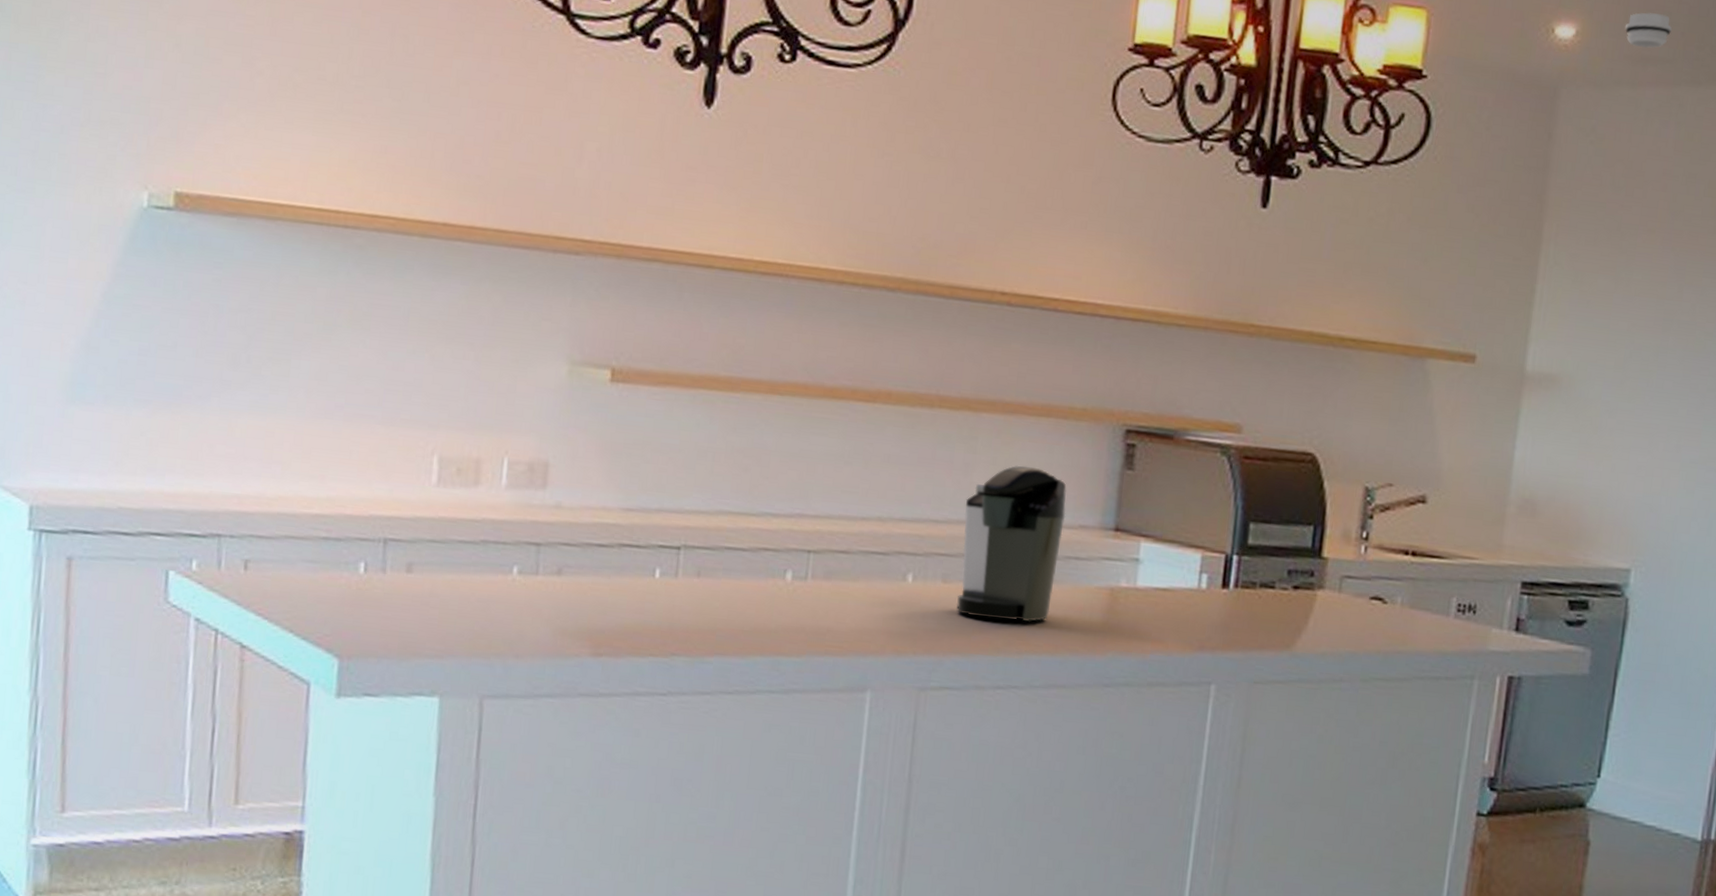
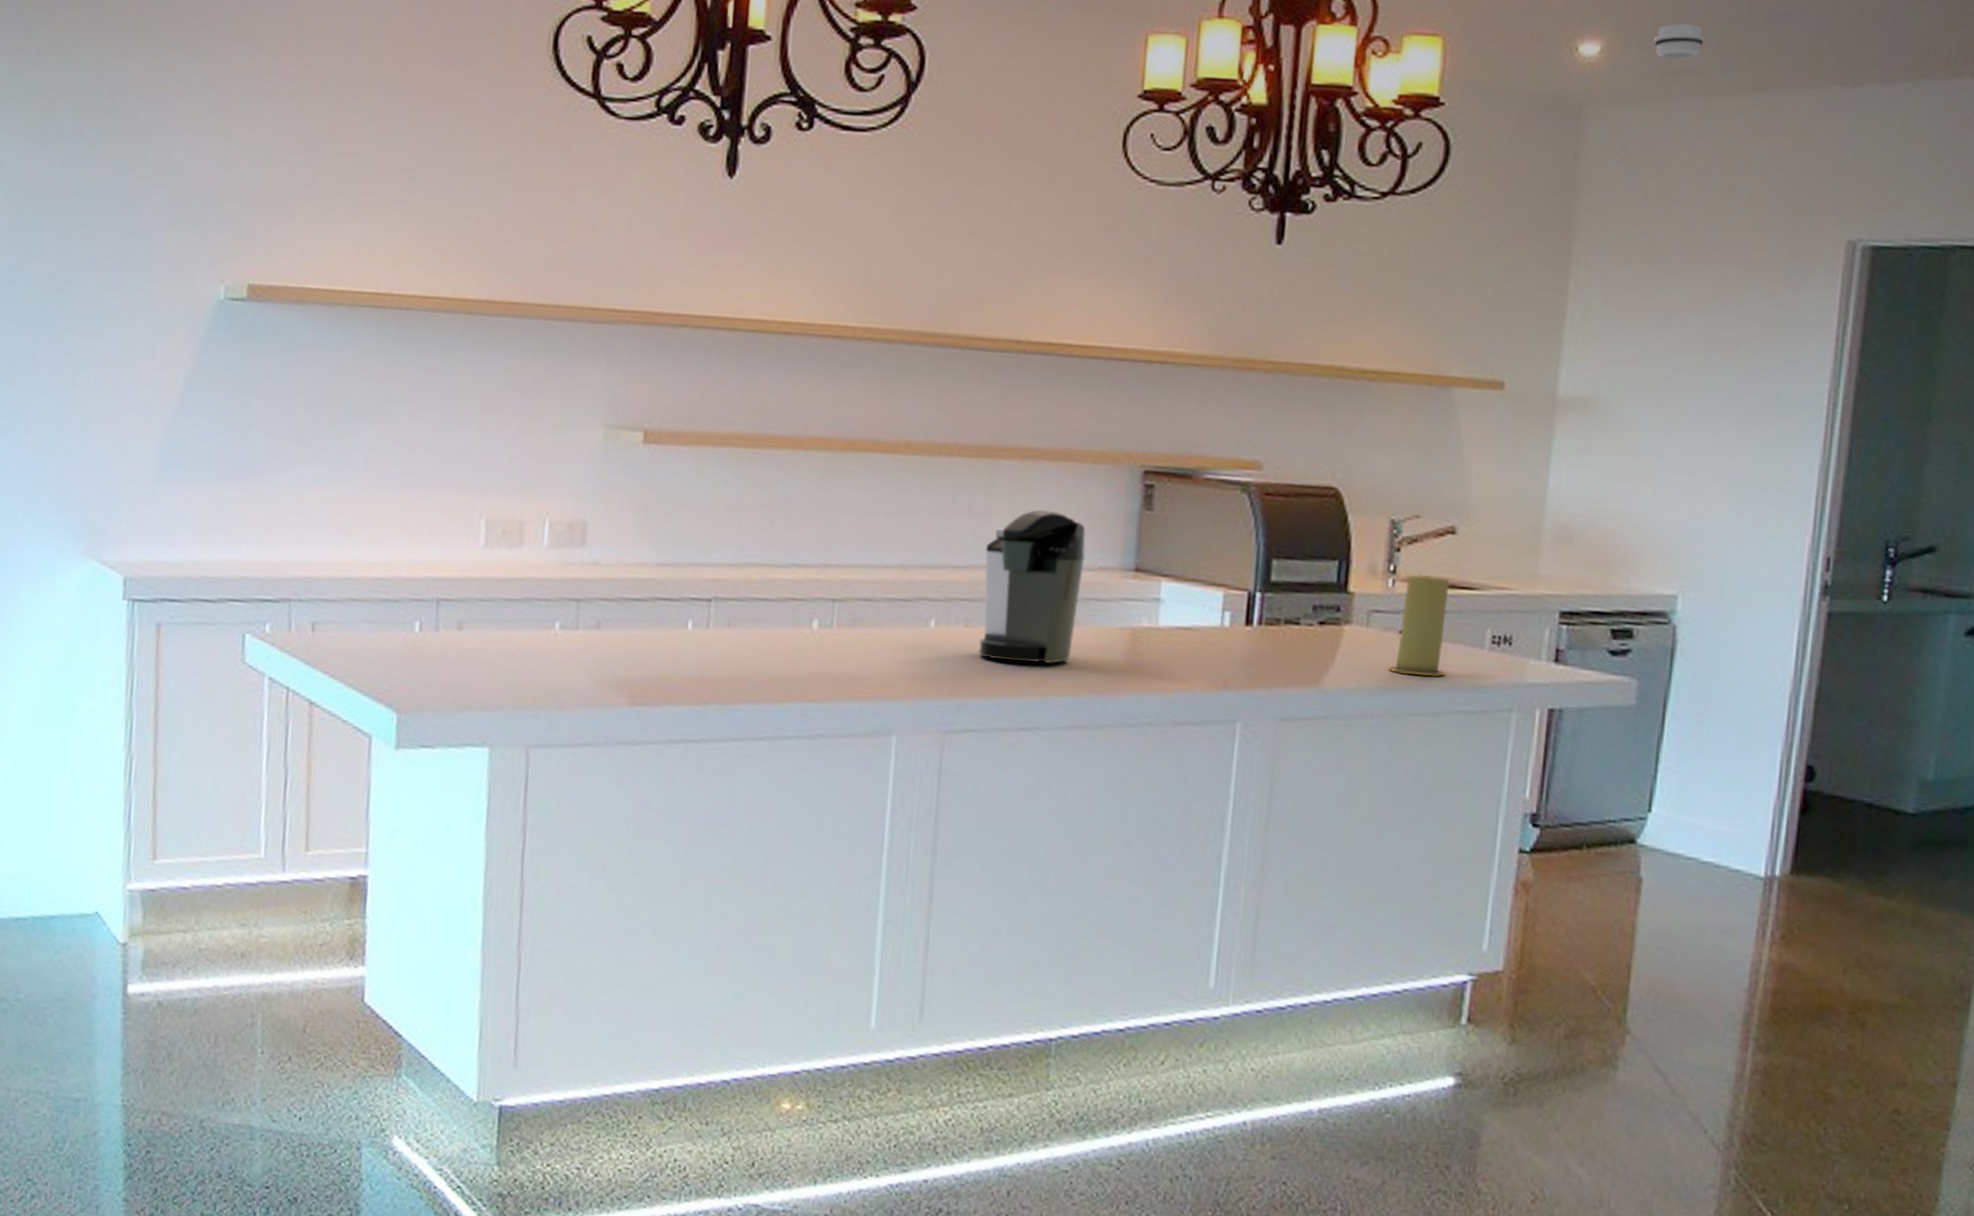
candle: none [1358,541,1419,643] -> present [1388,574,1450,677]

